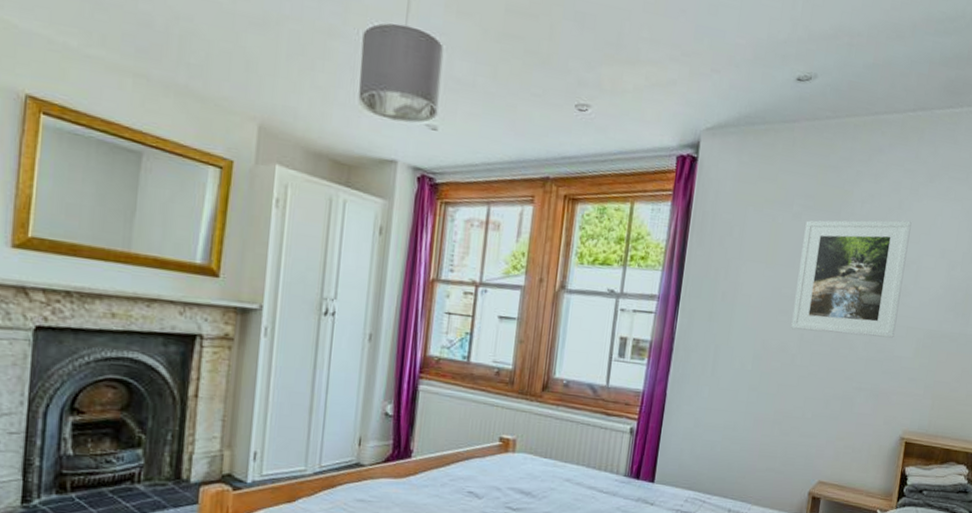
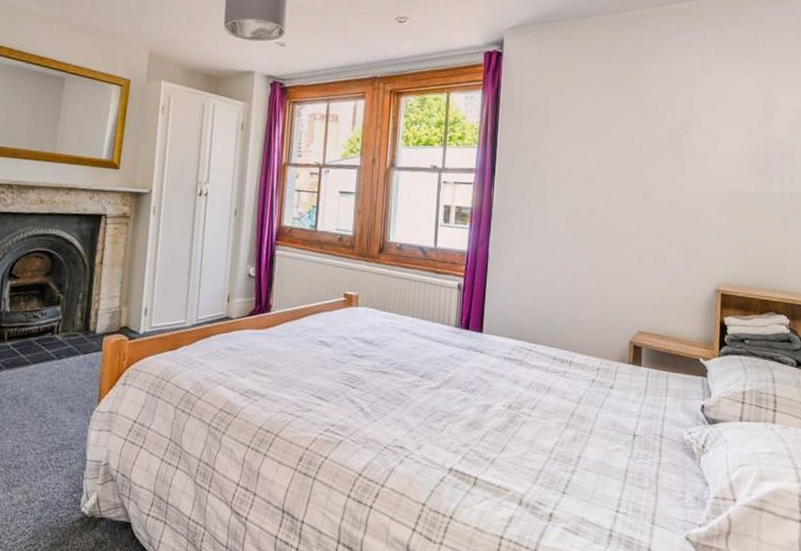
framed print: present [791,220,912,338] -> none [599,93,705,198]

